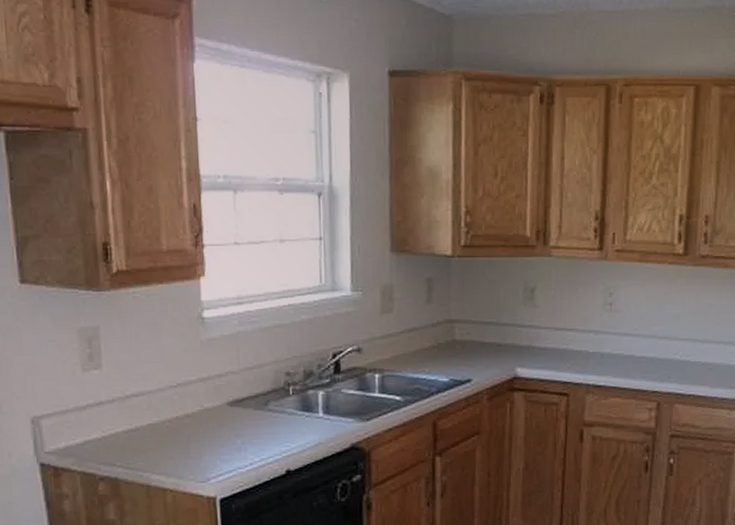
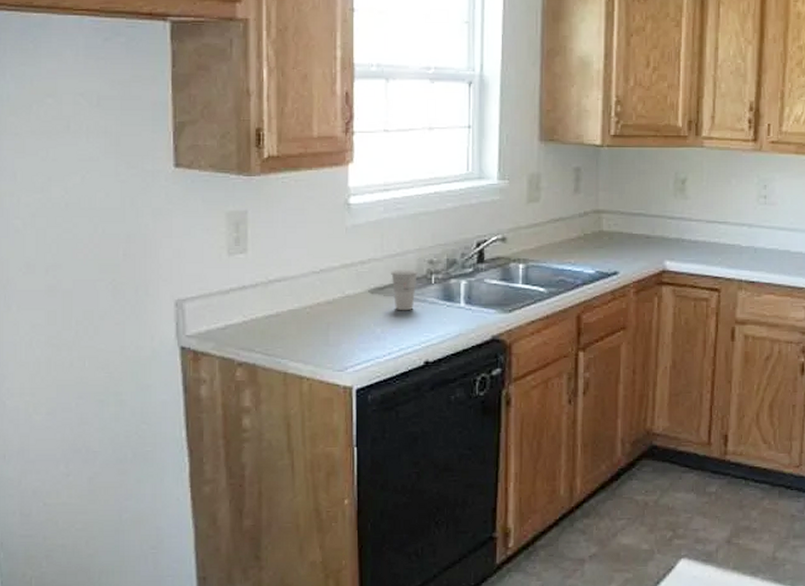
cup: none [249,381,276,423] -> present [391,269,419,311]

